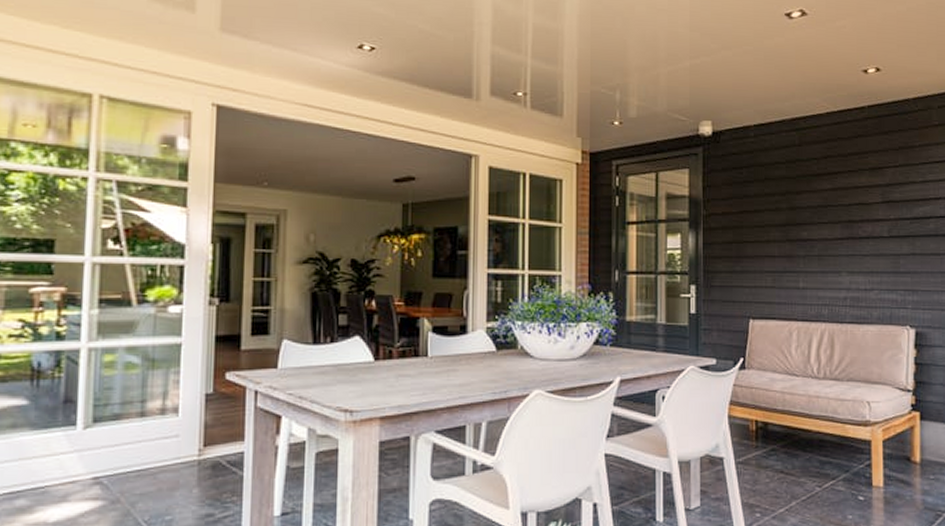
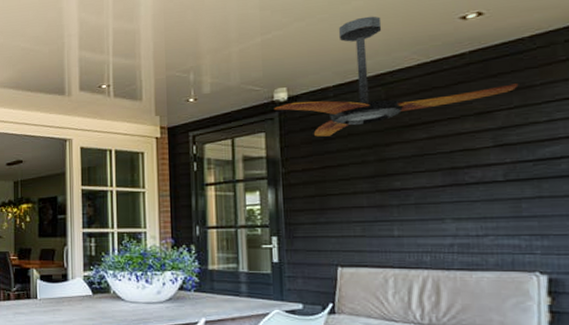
ceiling fan: none [699,55,903,179] -> present [274,16,519,137]

